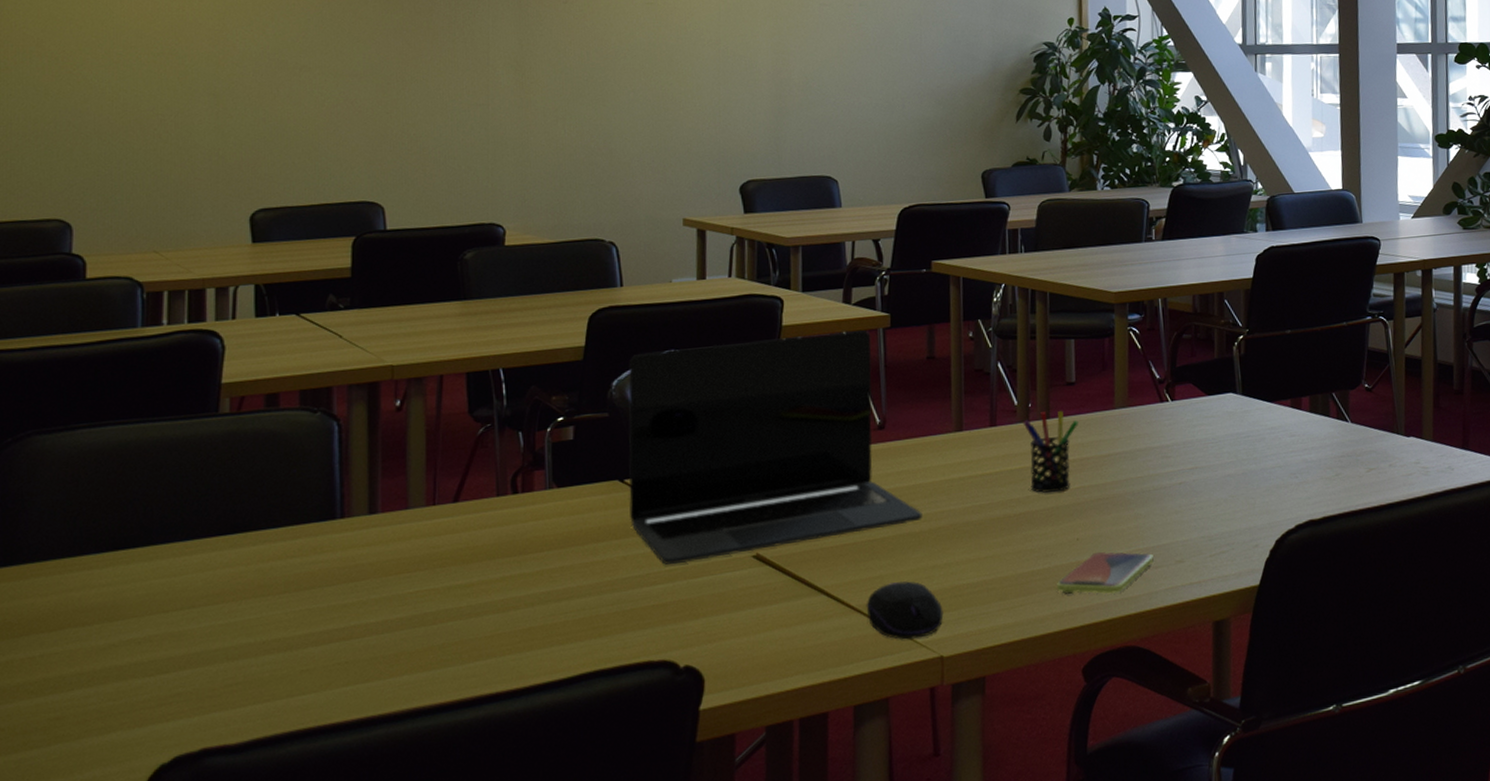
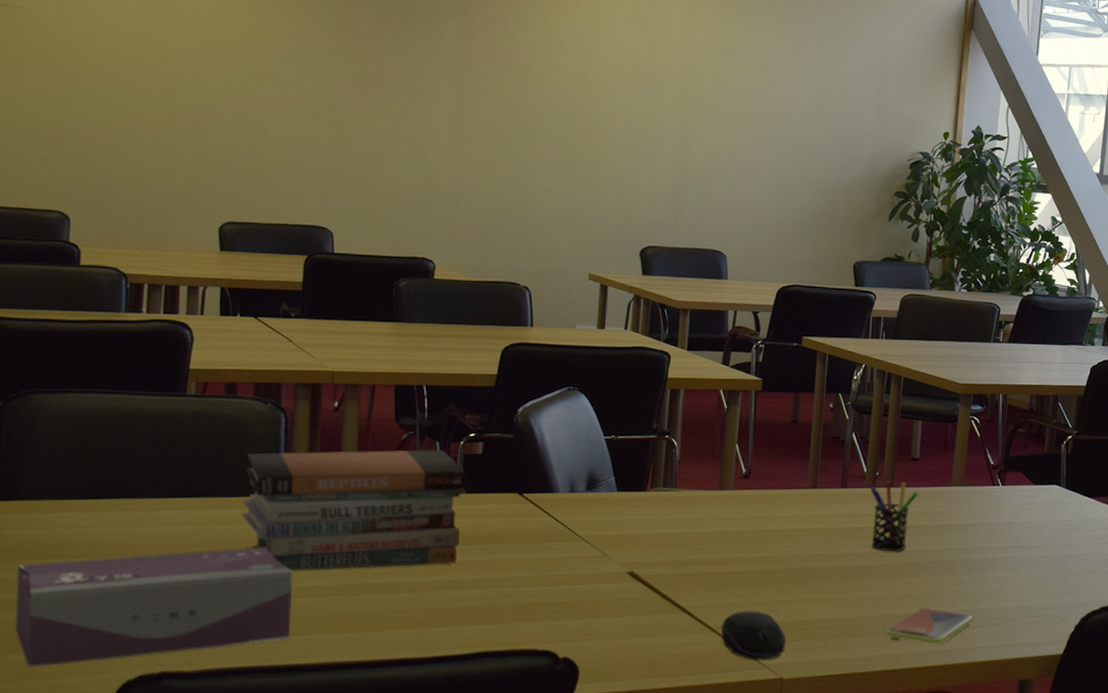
tissue box: none [18,581,357,767] -> present [14,547,293,668]
book stack: none [291,441,556,607] -> present [242,450,465,571]
laptop: present [628,330,923,565] -> none [526,387,776,571]

